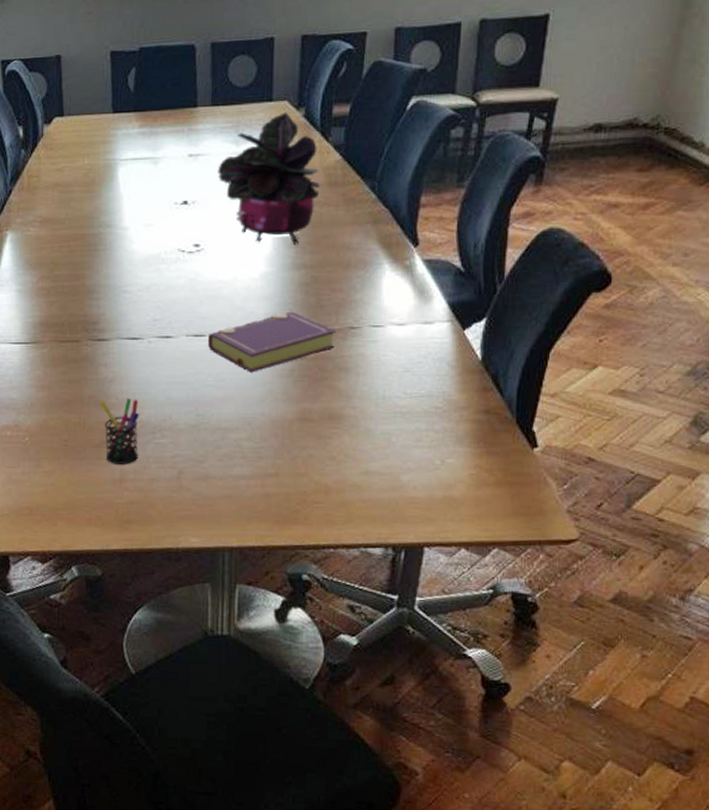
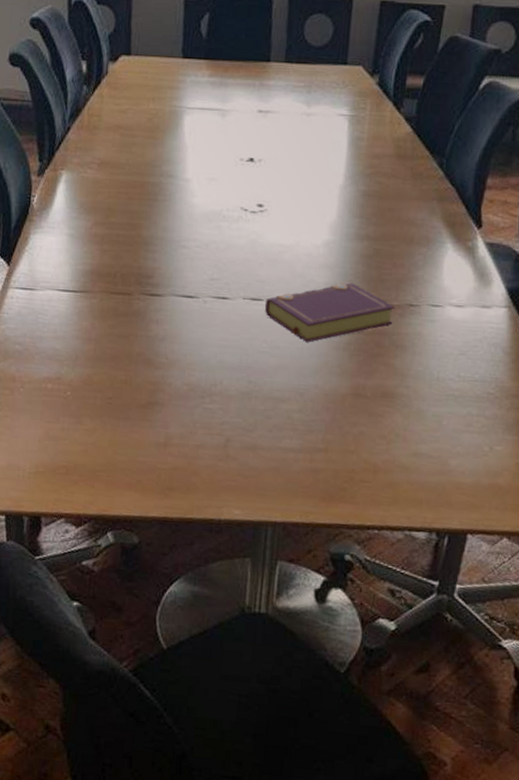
pen holder: present [99,399,140,464] -> none [148,358,190,428]
potted plant: present [217,112,320,246] -> none [286,77,389,216]

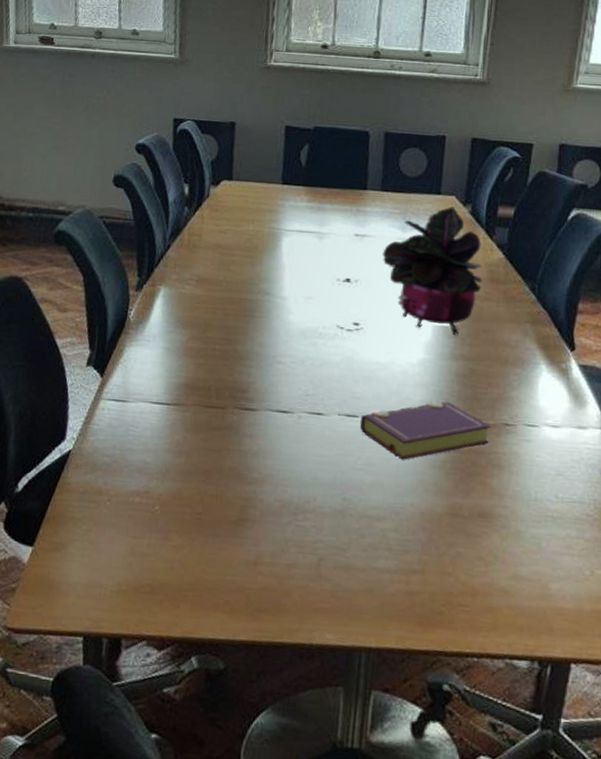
potted plant: none [286,77,389,216] -> present [382,206,482,336]

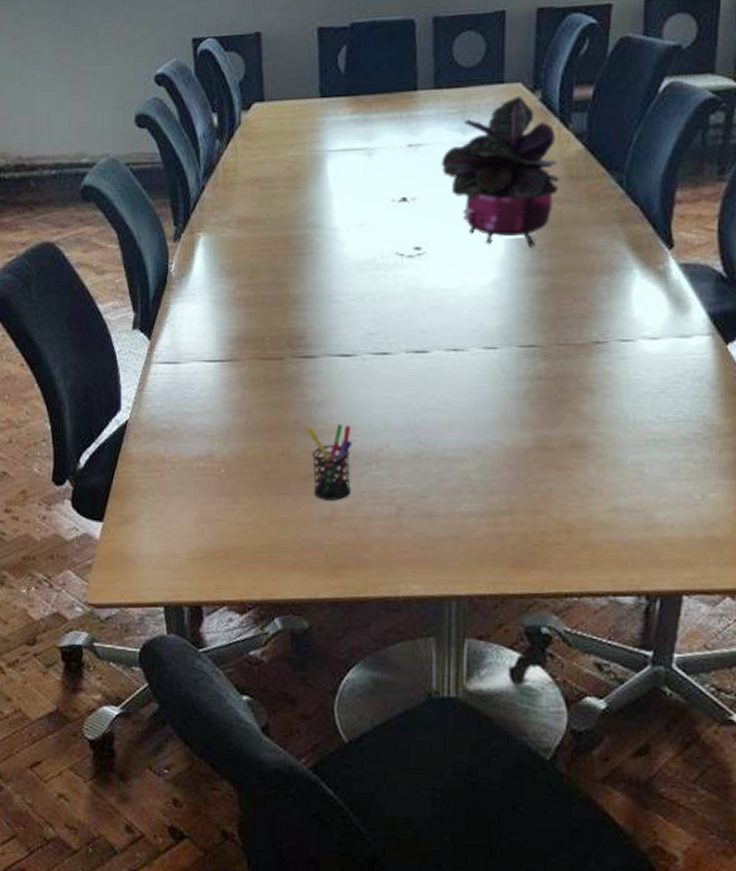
pen holder: none [240,473,283,546] -> present [306,425,353,500]
book: present [359,401,491,460] -> none [430,323,579,394]

